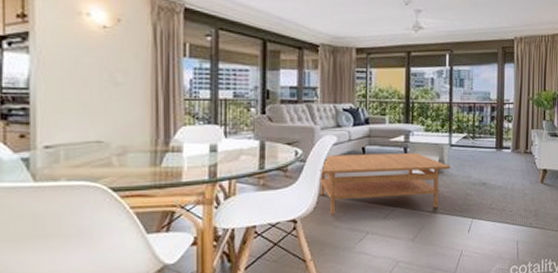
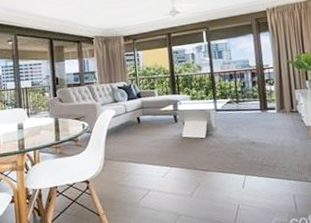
coffee table: present [319,153,451,215] -> none [103,119,219,176]

